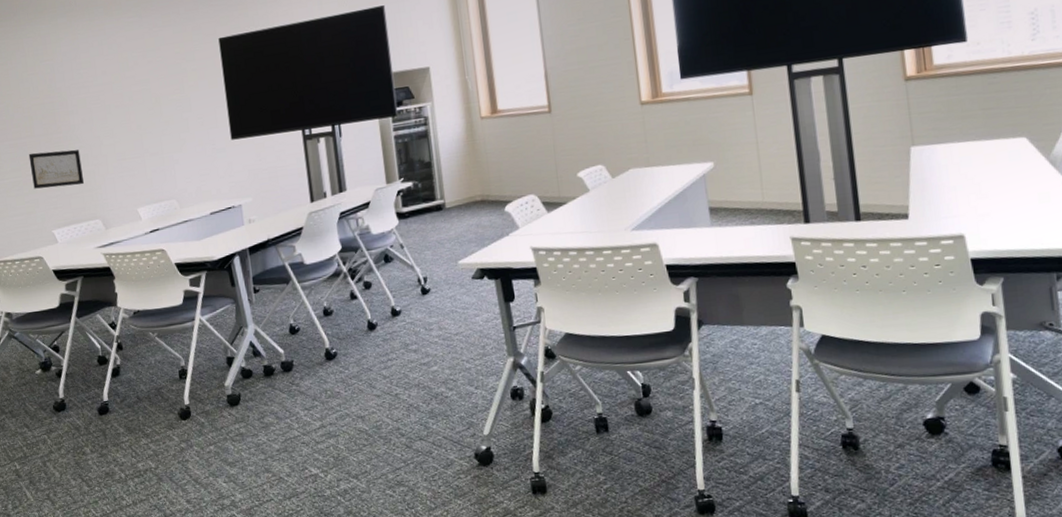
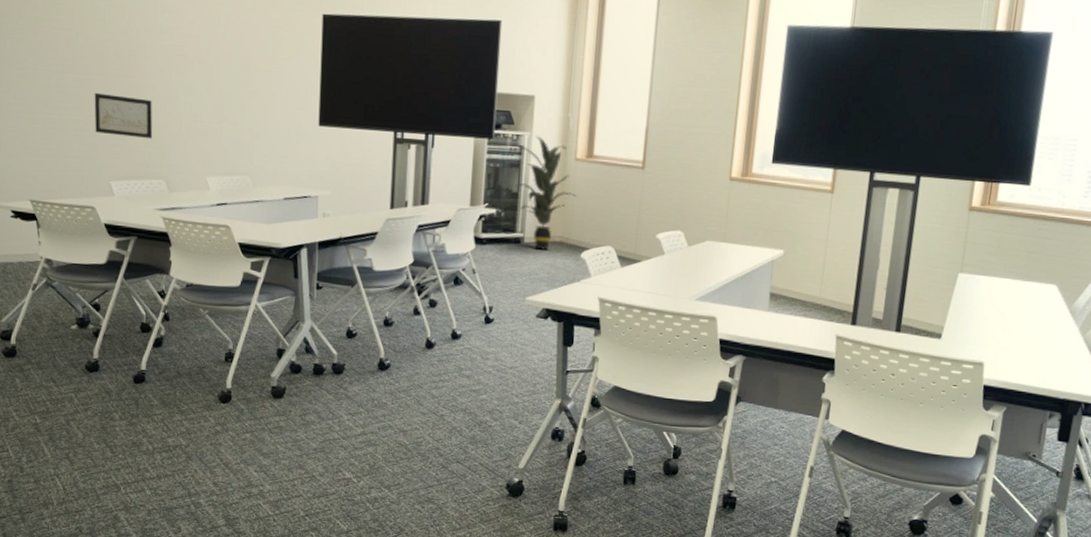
indoor plant: none [422,104,488,213] -> present [513,136,576,250]

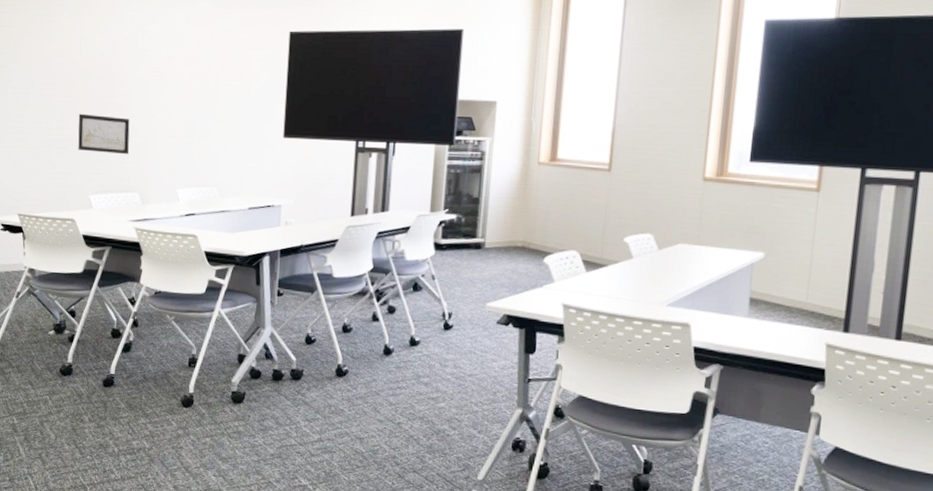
indoor plant: present [513,136,576,250] -> none [474,141,539,255]

